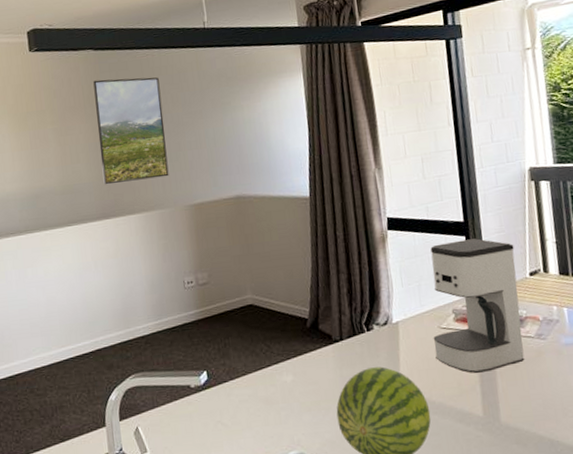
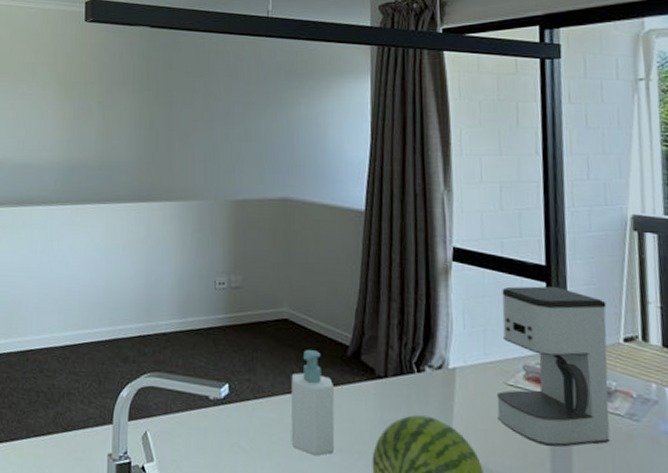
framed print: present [93,77,169,185] -> none [143,58,214,167]
soap bottle: none [260,327,304,419] -> present [290,349,335,456]

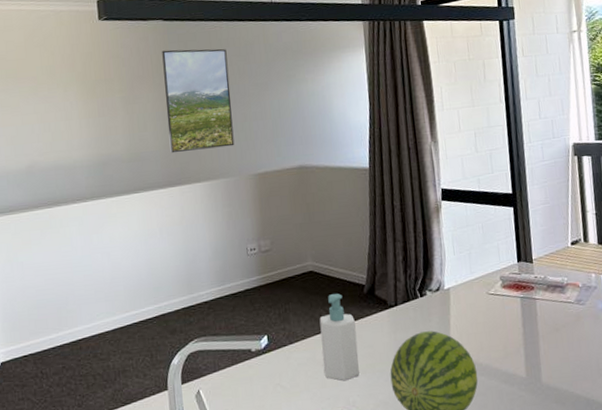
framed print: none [143,58,214,167] -> present [162,48,235,154]
coffee maker: present [496,286,610,447] -> none [481,209,565,337]

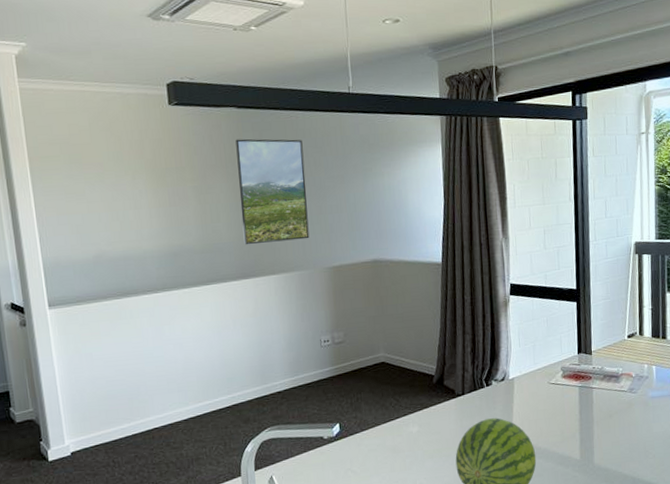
soap bottle: present [319,293,360,381] -> none [390,383,427,466]

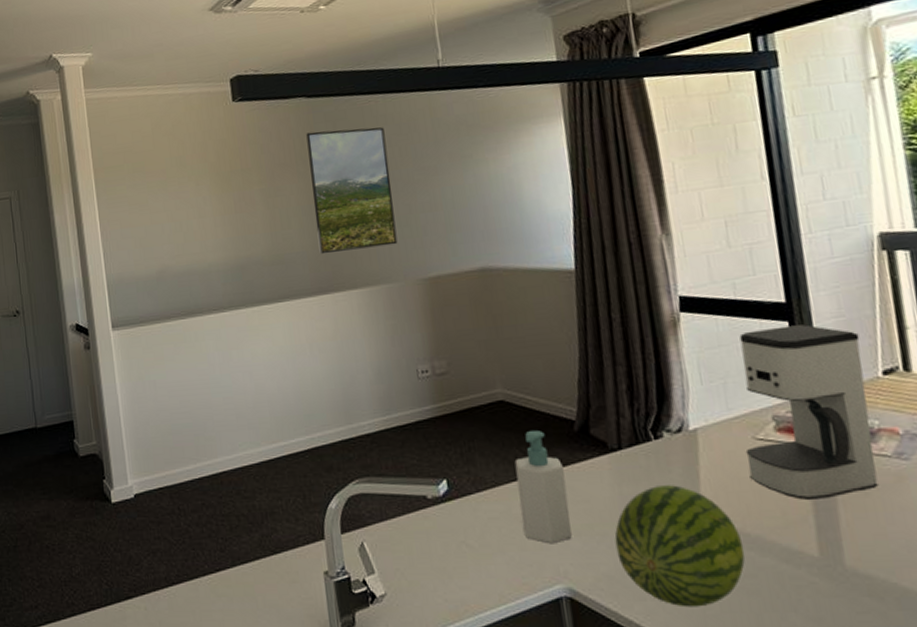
soap bottle: none [390,383,427,466] -> present [514,429,572,544]
coffee maker: none [543,304,618,423] -> present [739,324,879,500]

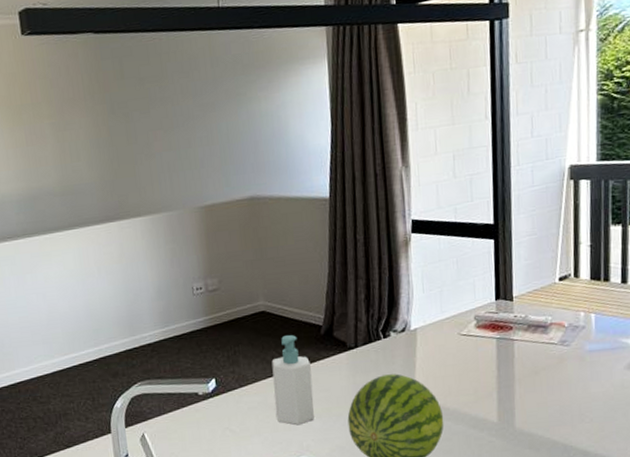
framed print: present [306,127,398,255] -> none [94,64,178,186]
coffee maker: present [739,324,879,500] -> none [452,242,546,380]

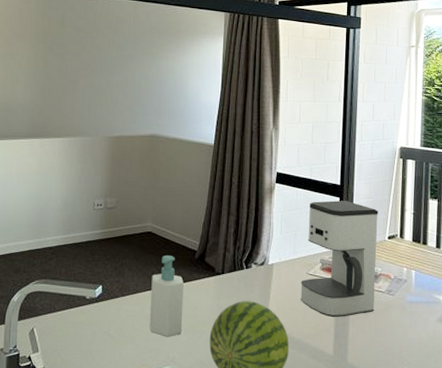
coffee maker: none [452,242,546,380] -> present [301,200,379,317]

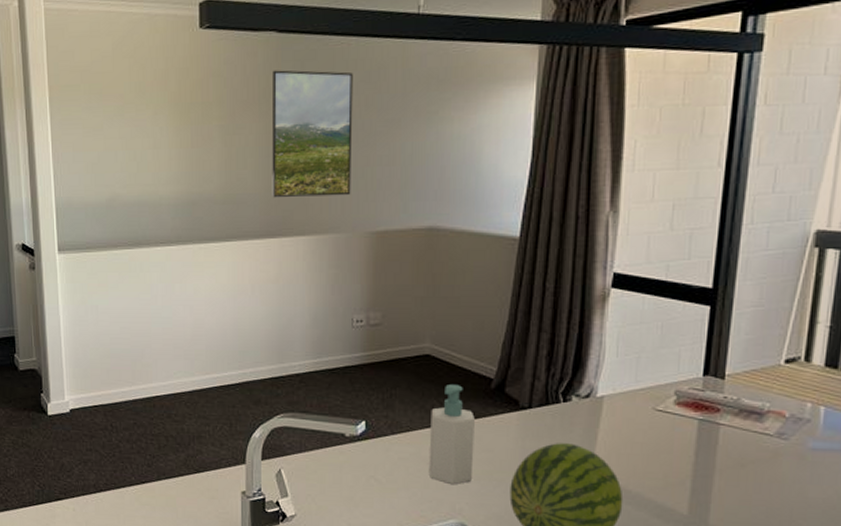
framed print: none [37,15,99,109] -> present [271,70,353,198]
coffee maker: present [301,200,379,317] -> none [642,310,772,467]

